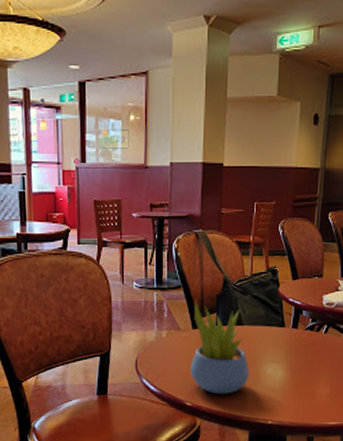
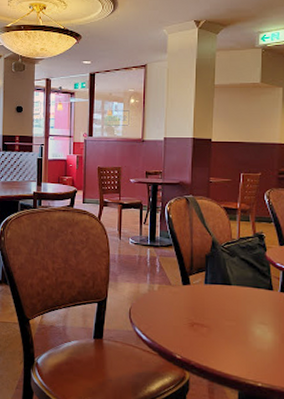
succulent plant: present [190,301,250,395] -> none [180,259,238,351]

